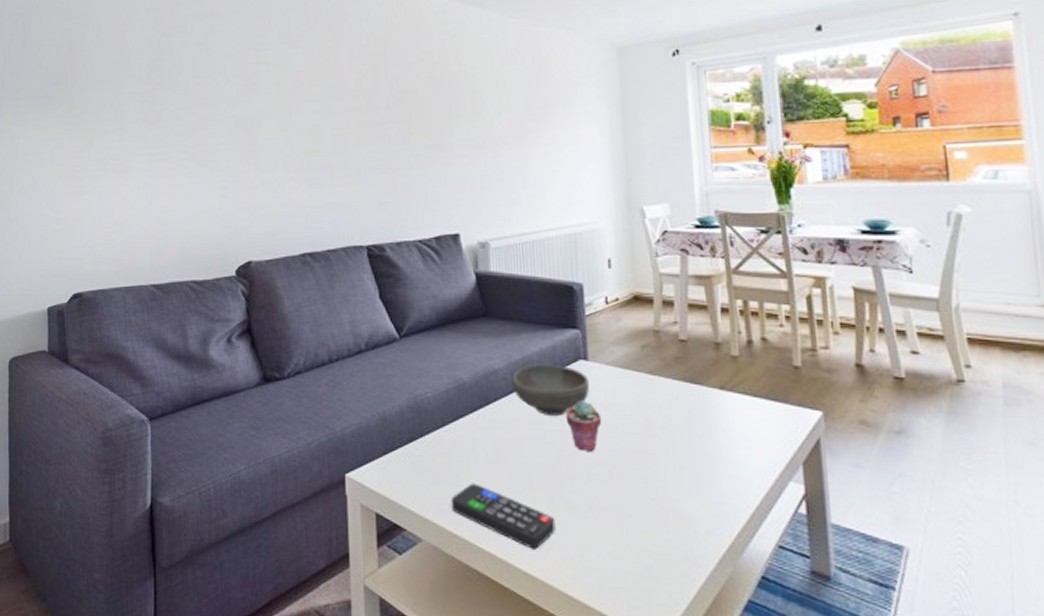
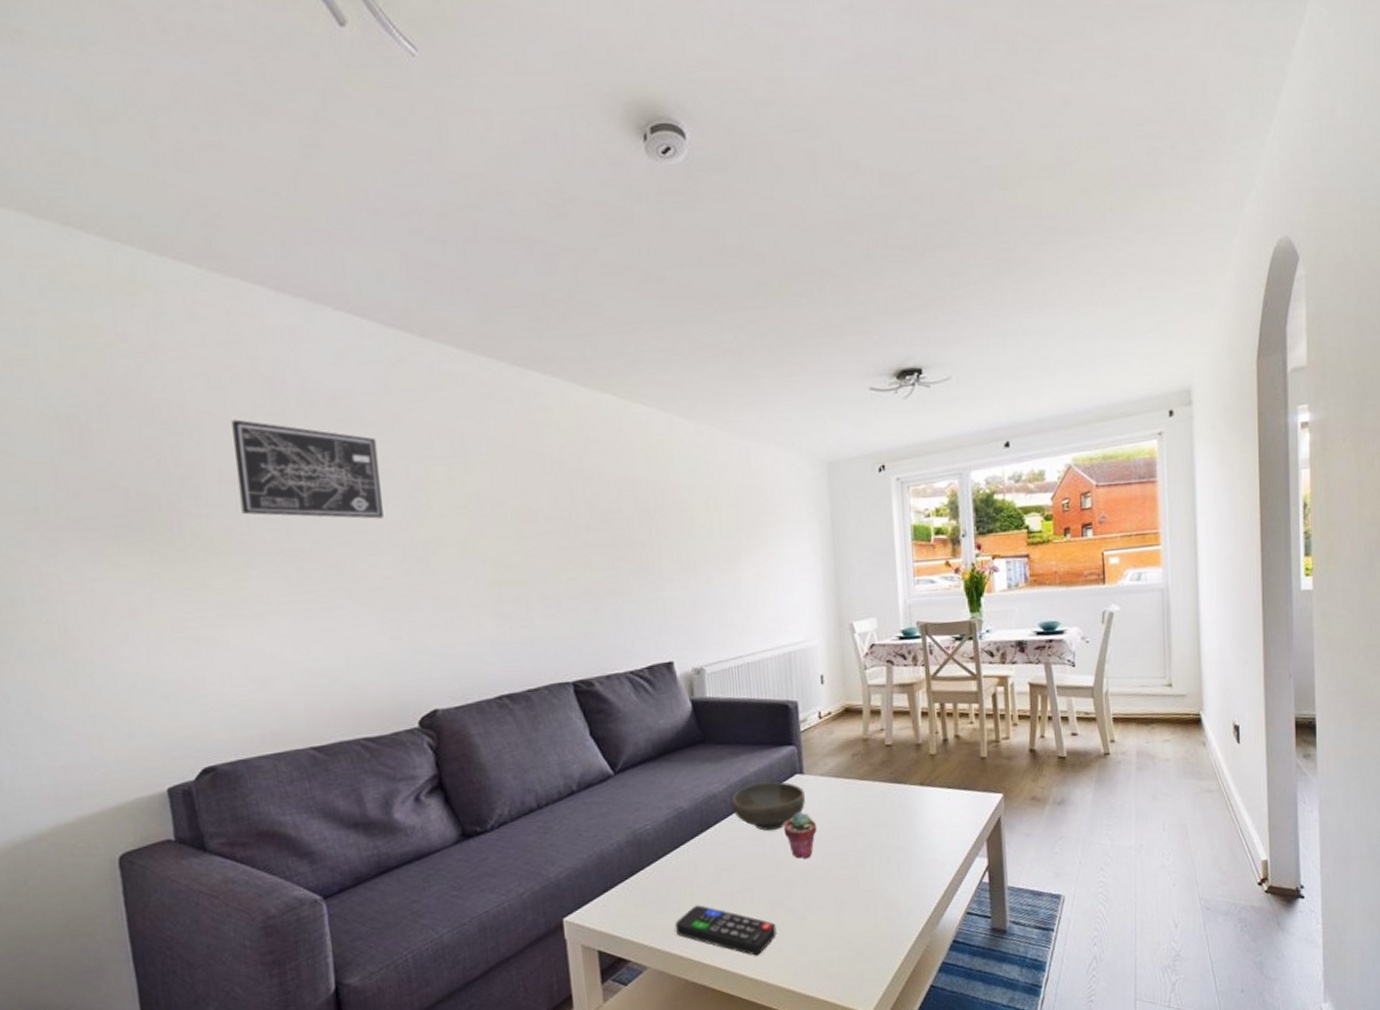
wall art: none [121,15,223,95] -> present [231,419,384,519]

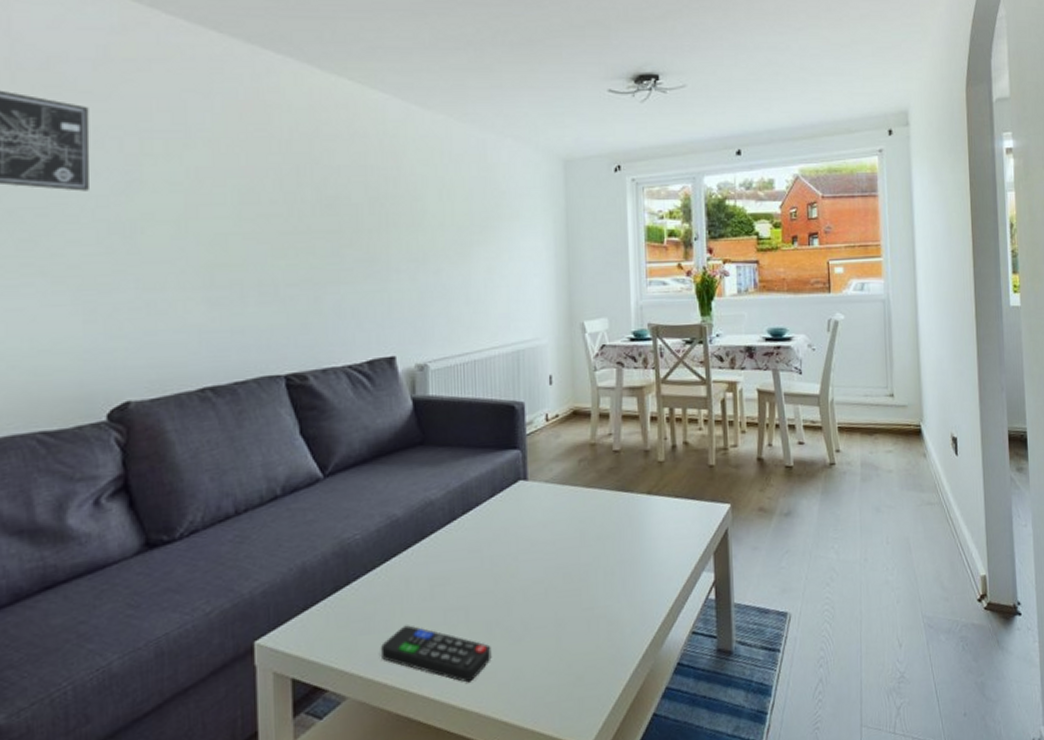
bowl: present [731,781,805,831] -> none [450,487,528,542]
potted succulent: present [783,812,817,860] -> none [504,521,540,574]

